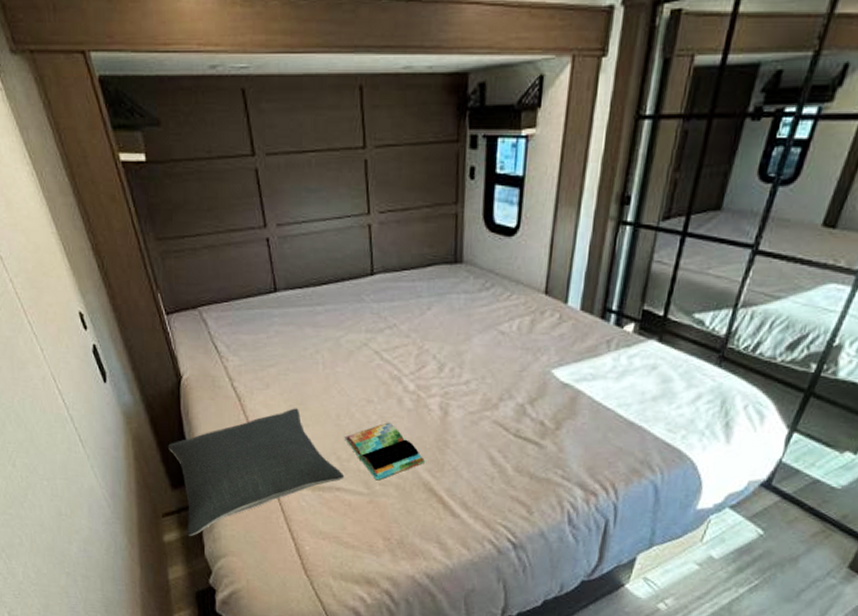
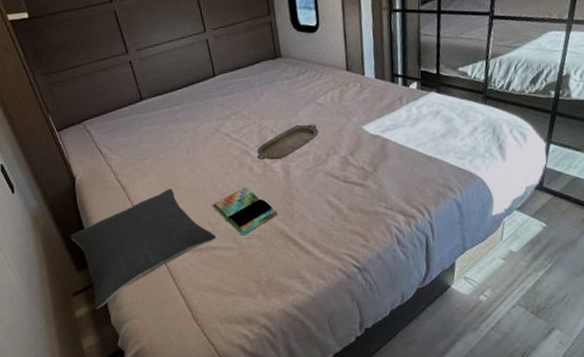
serving tray: none [410,354,494,395] -> present [257,124,318,160]

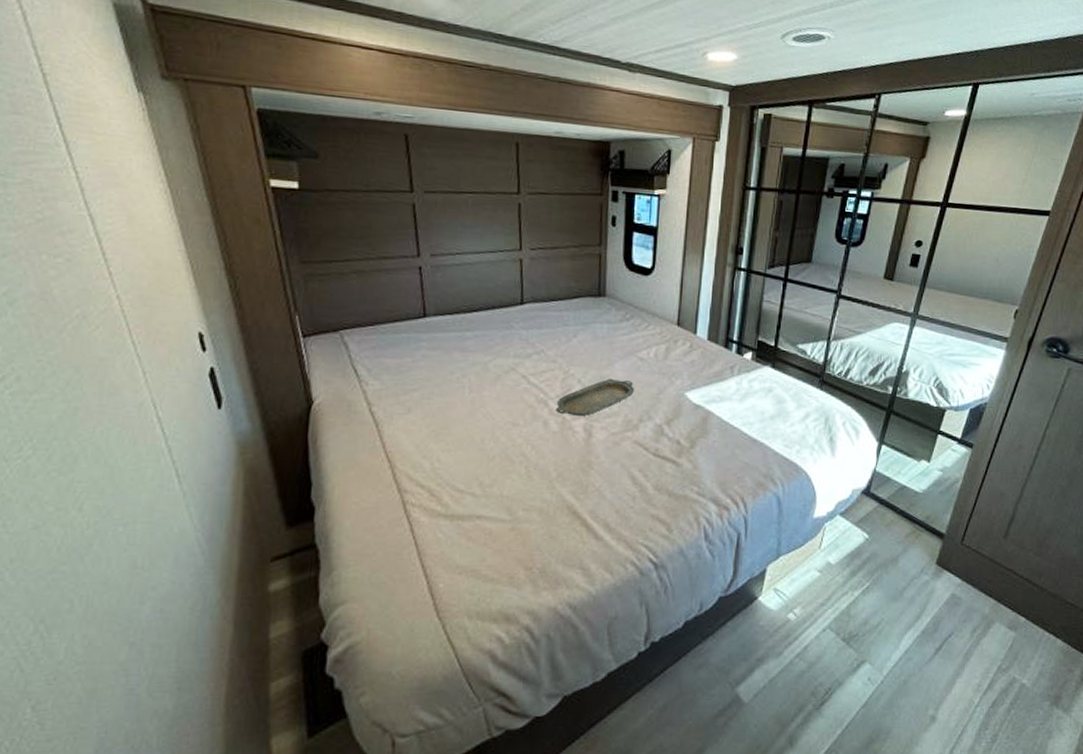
pillow: present [71,188,217,309] -> none [288,433,487,582]
book: present [212,187,279,236] -> none [488,445,570,506]

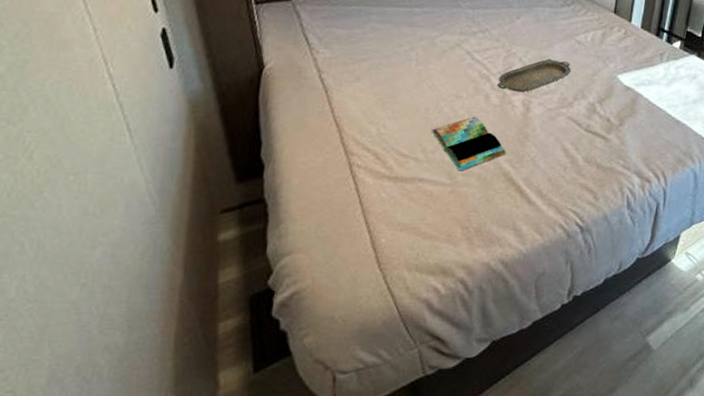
book: none [488,445,570,506] -> present [431,116,507,171]

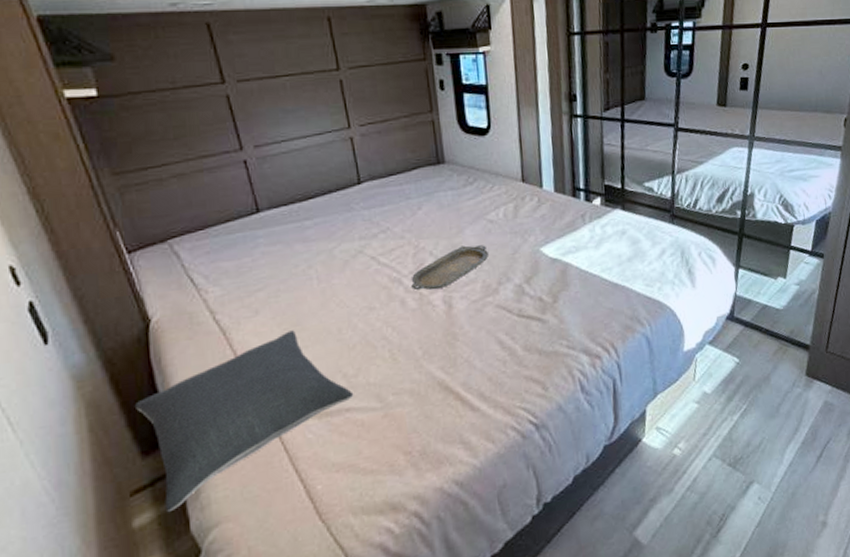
pillow: none [238,101,429,233] -> present [135,330,354,512]
book: present [431,116,507,171] -> none [349,326,438,391]

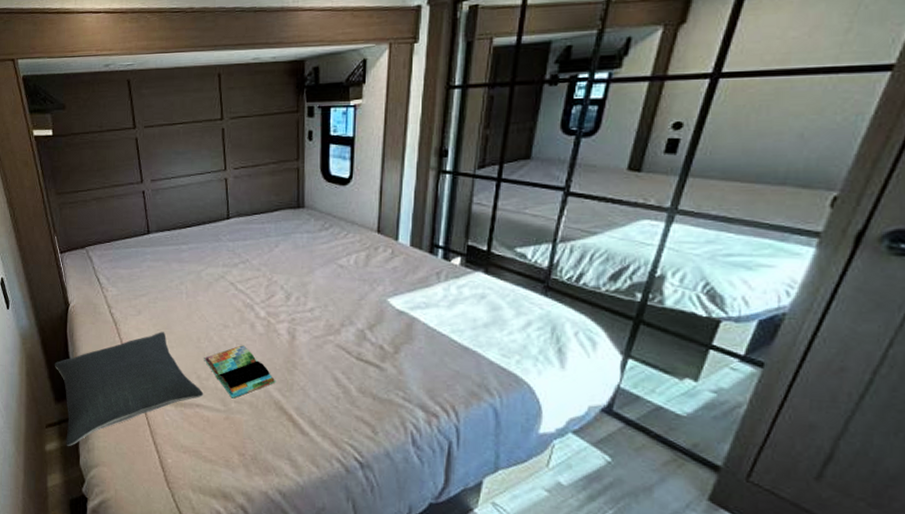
book: none [349,326,438,391] -> present [204,345,276,399]
serving tray: present [411,245,488,291] -> none [261,285,335,321]

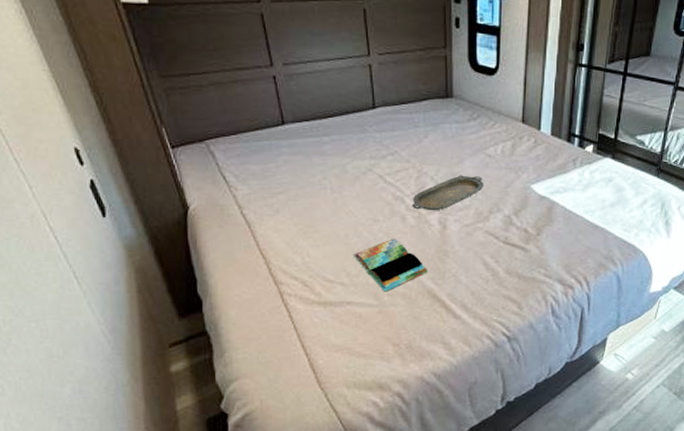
pillow: present [55,332,204,446] -> none [175,231,355,363]
serving tray: none [261,285,335,321] -> present [412,175,483,211]

